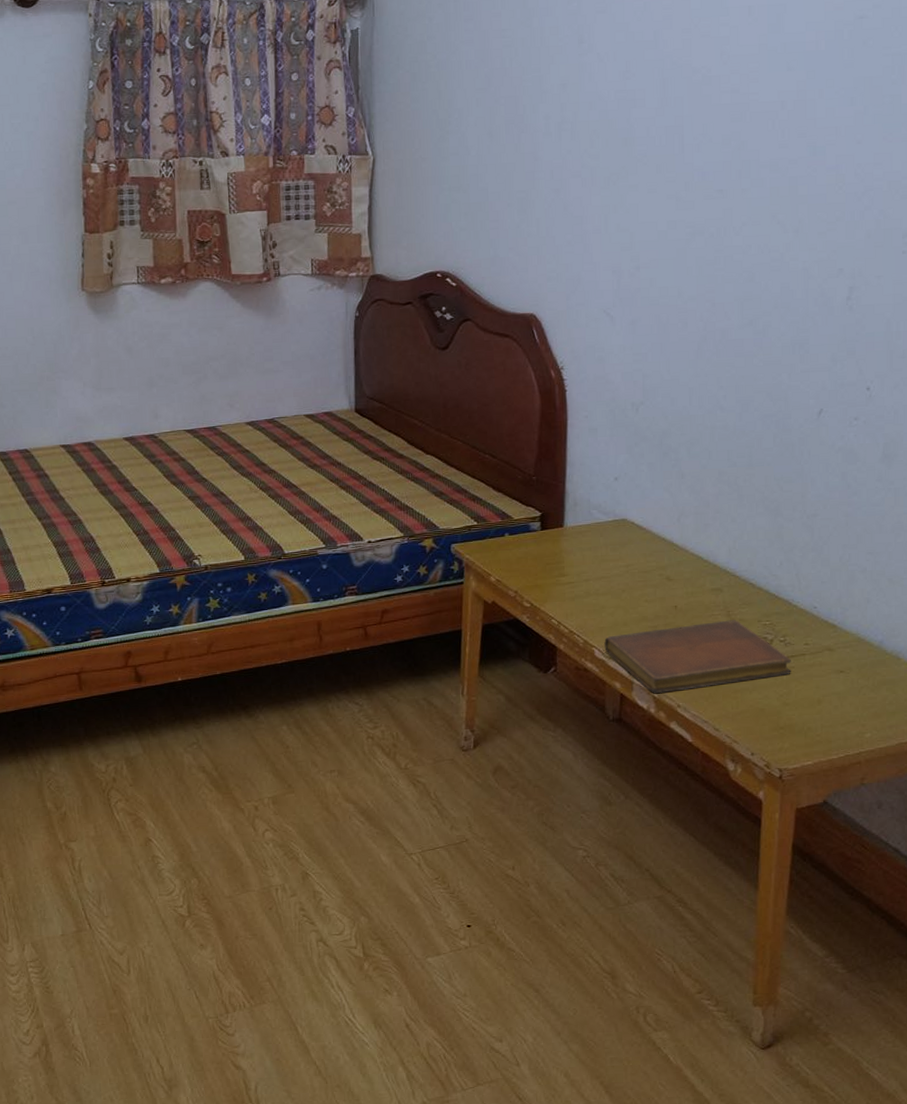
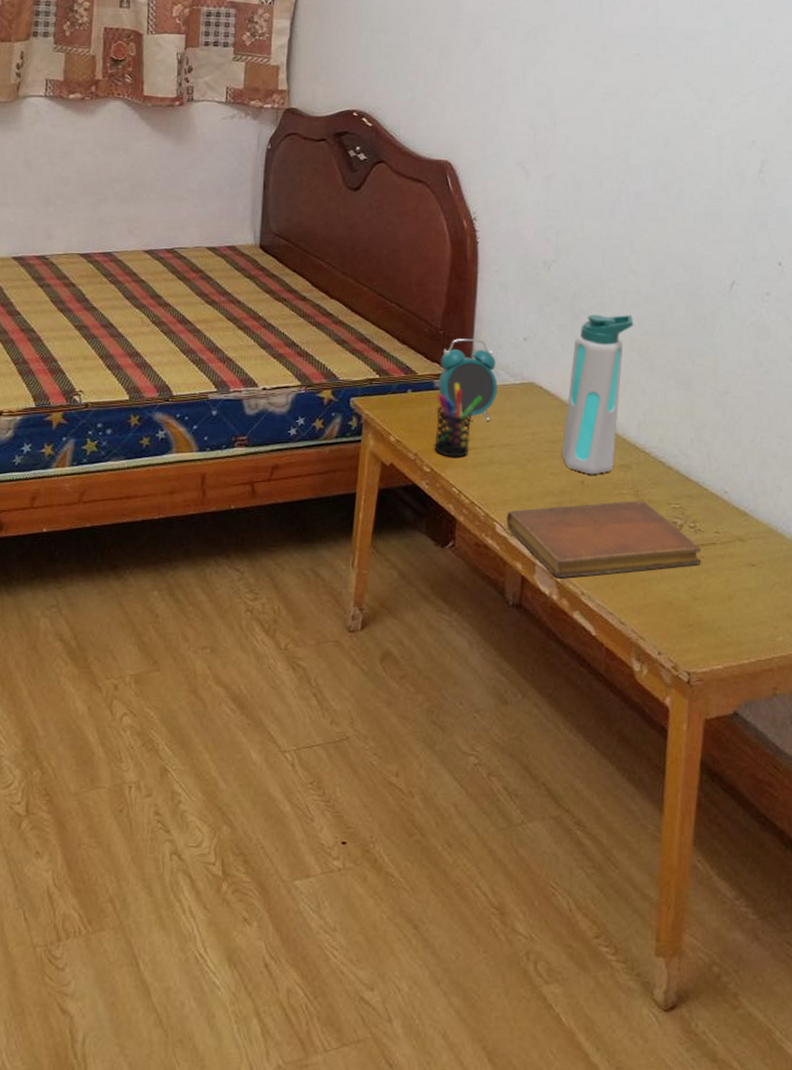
pen holder: none [533,524,577,593] -> present [435,382,483,459]
alarm clock: none [534,482,591,557] -> present [438,339,497,421]
water bottle: none [655,449,723,600] -> present [562,314,634,475]

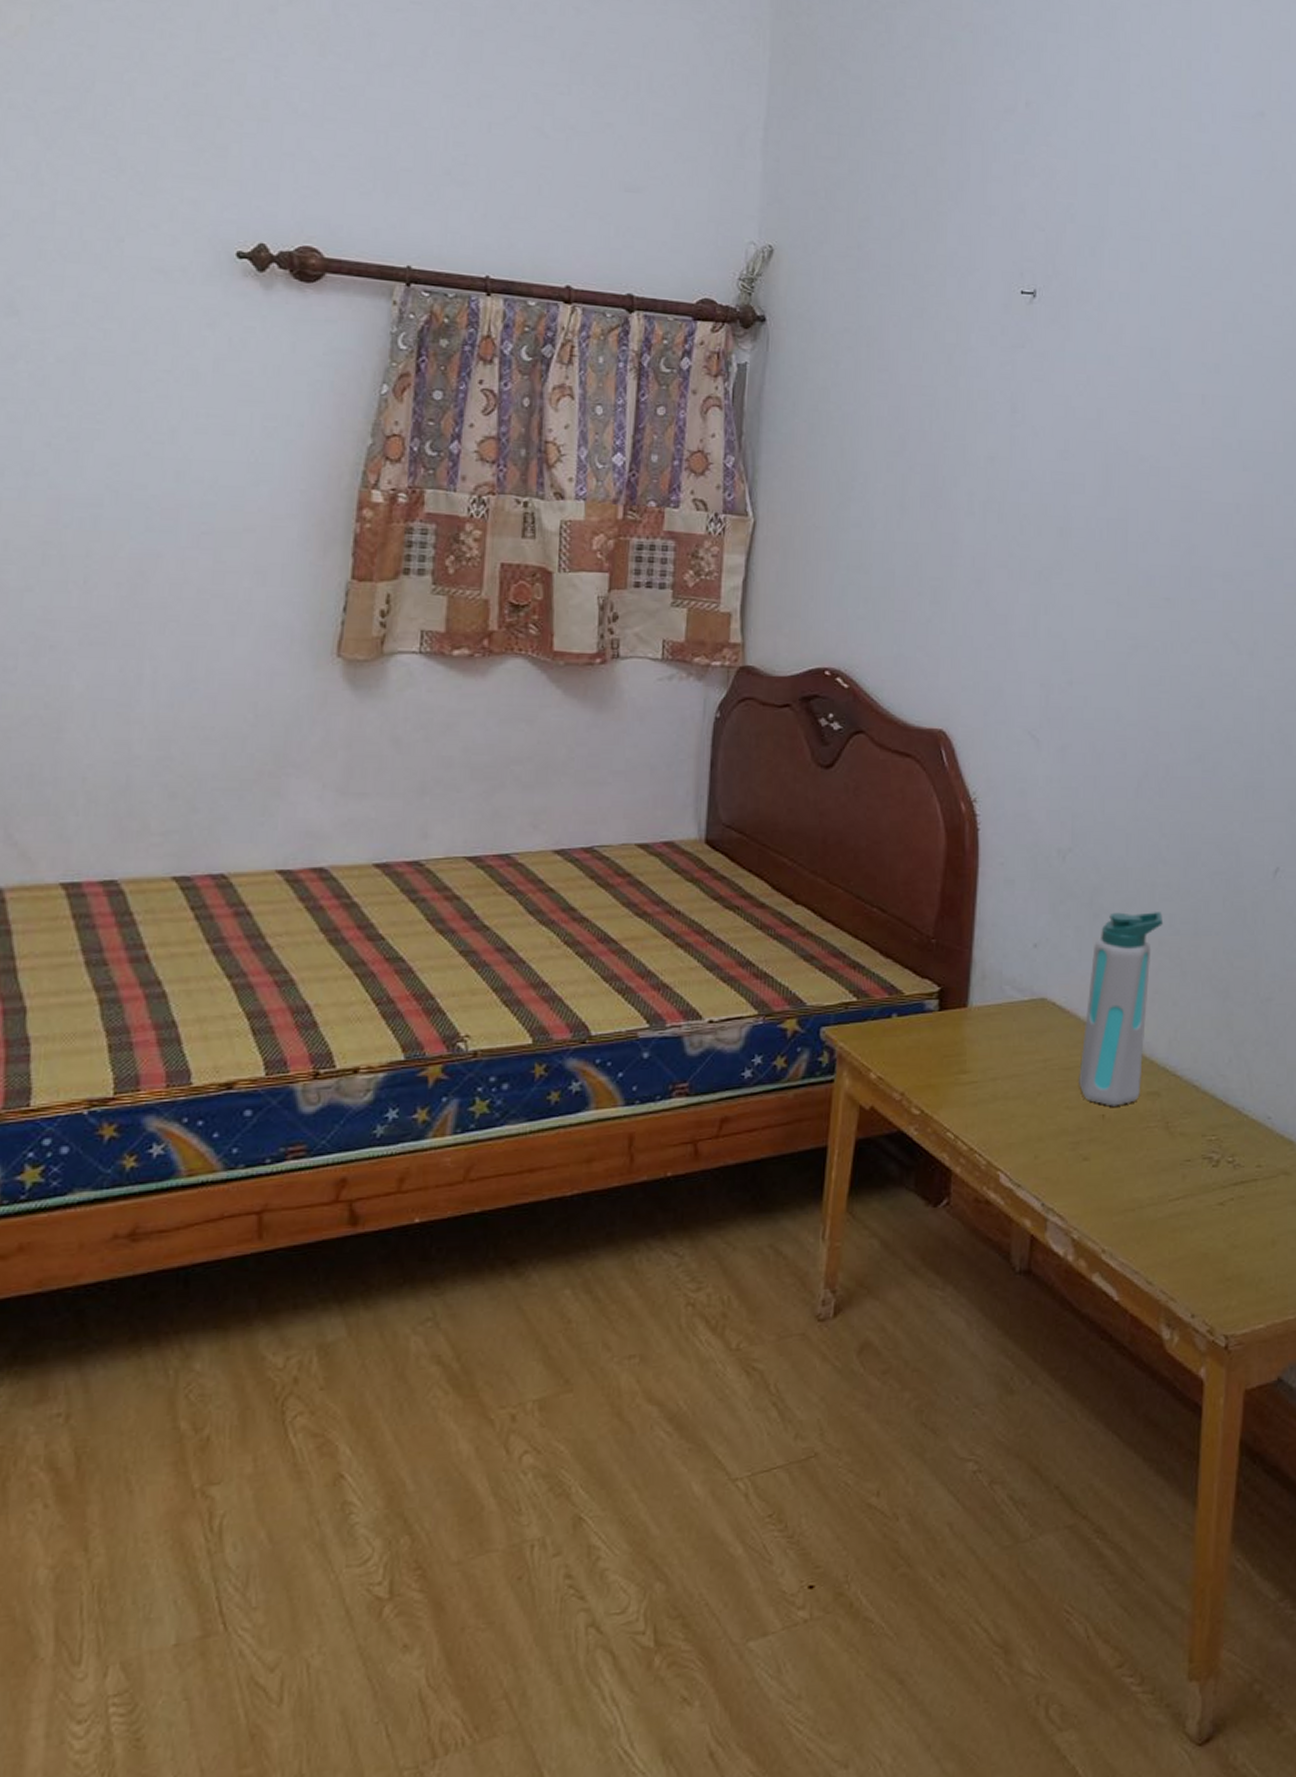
pen holder: present [435,382,483,459] -> none [925,1002,984,1096]
alarm clock: present [438,339,497,421] -> none [930,948,1002,1048]
notebook: present [506,500,701,578] -> none [1012,1134,1241,1234]

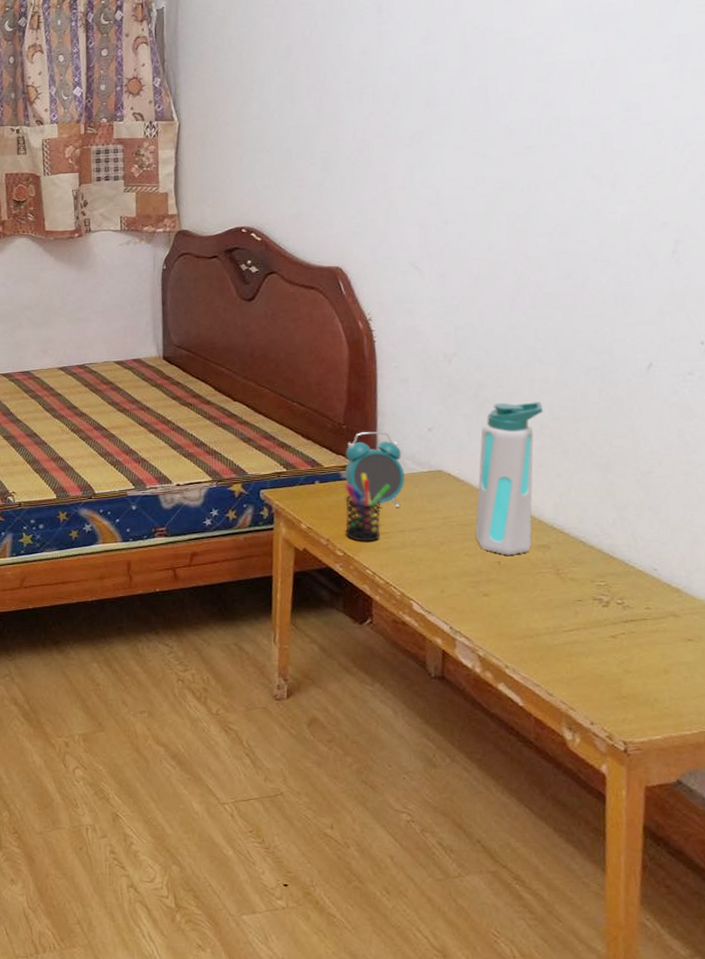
pen holder: none [925,1002,984,1096] -> present [345,473,391,543]
alarm clock: none [930,948,1002,1048] -> present [345,432,405,507]

